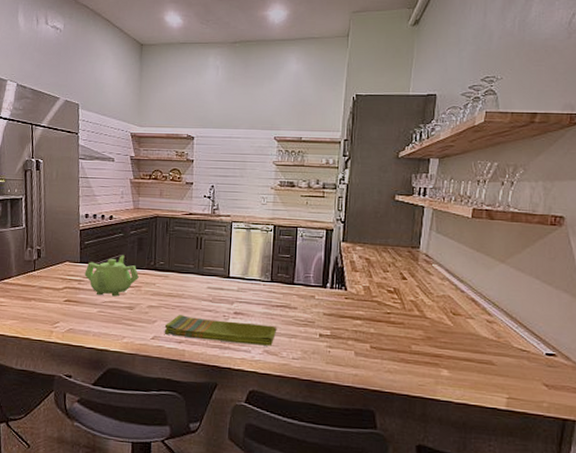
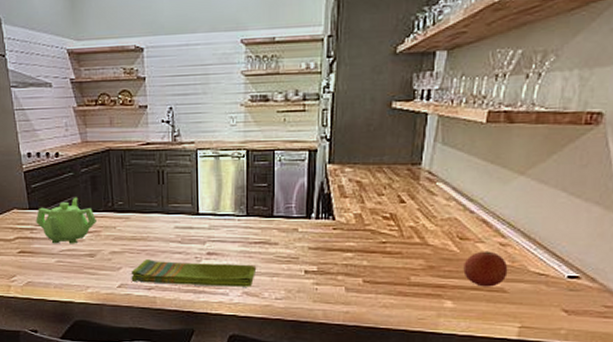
fruit: none [457,326,495,360] -> present [463,251,508,287]

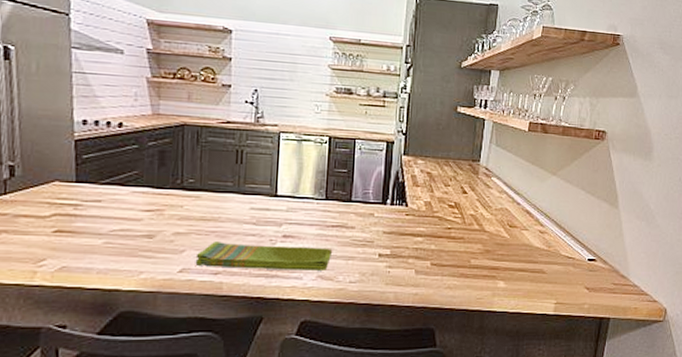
teapot: present [36,197,96,244] -> none [82,172,161,223]
fruit: present [463,251,508,287] -> none [512,237,546,269]

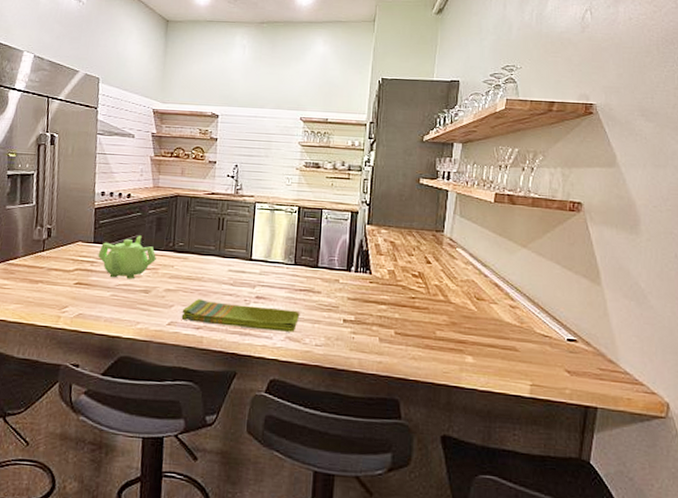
teapot: none [82,172,161,223] -> present [97,235,156,280]

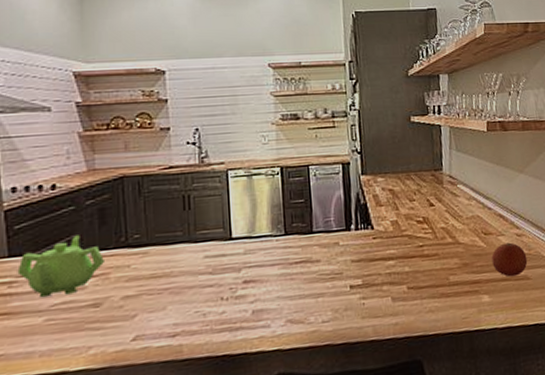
dish towel: present [181,299,299,332] -> none [149,288,299,330]
fruit: none [481,311,518,345] -> present [491,242,528,277]

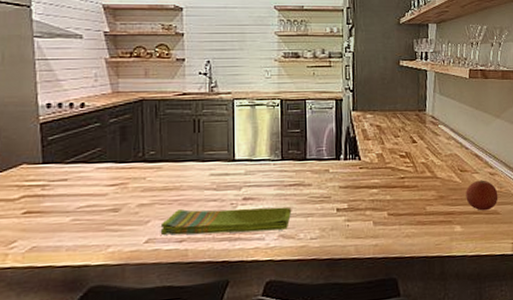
teapot: present [17,235,104,298] -> none [49,148,124,201]
dish towel: none [149,288,299,330] -> present [160,207,291,235]

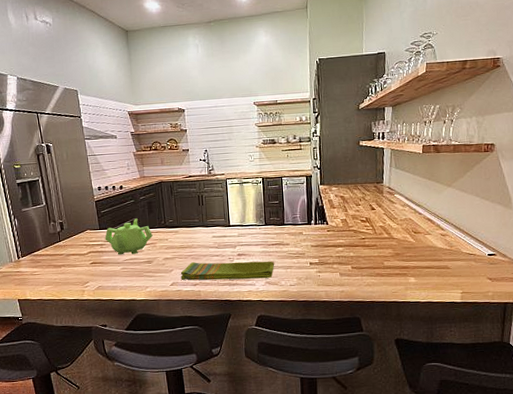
teapot: none [49,148,124,201] -> present [105,218,153,255]
fruit: present [466,180,498,211] -> none [419,240,449,266]

